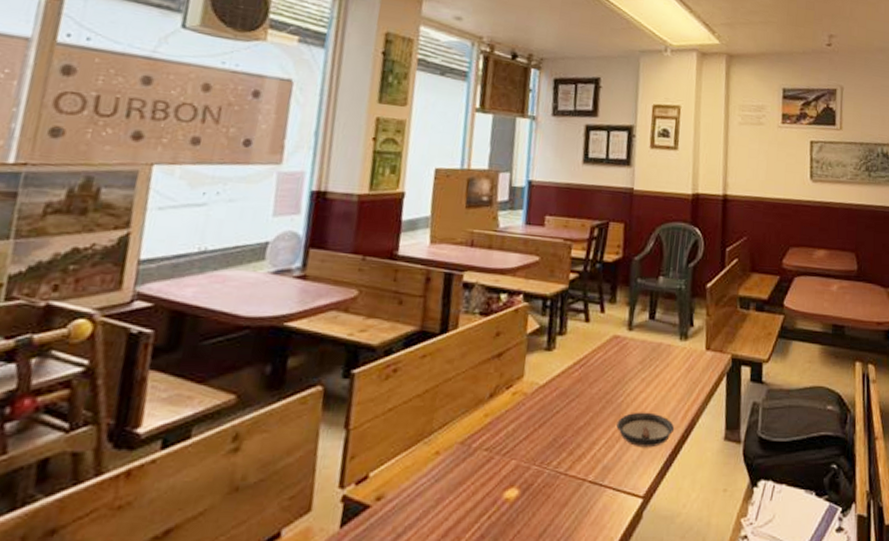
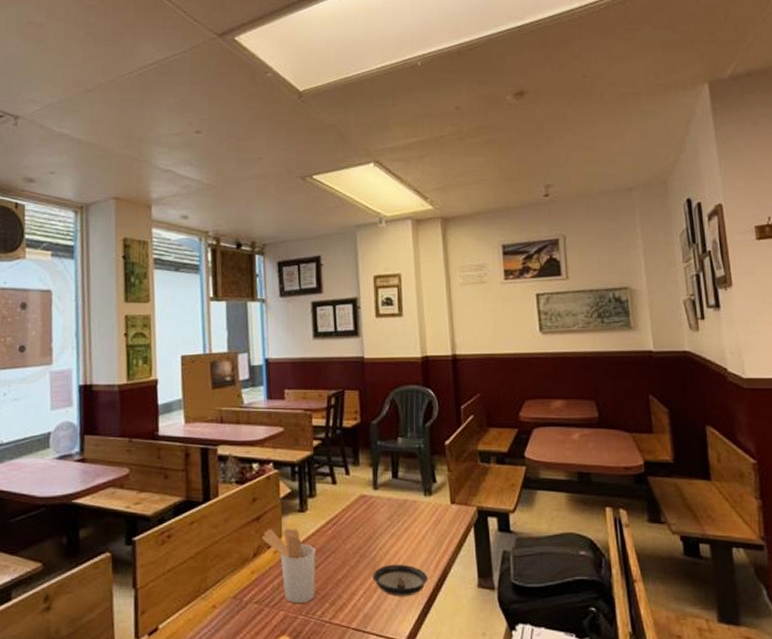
utensil holder: none [501,367,559,453] -> present [262,529,315,604]

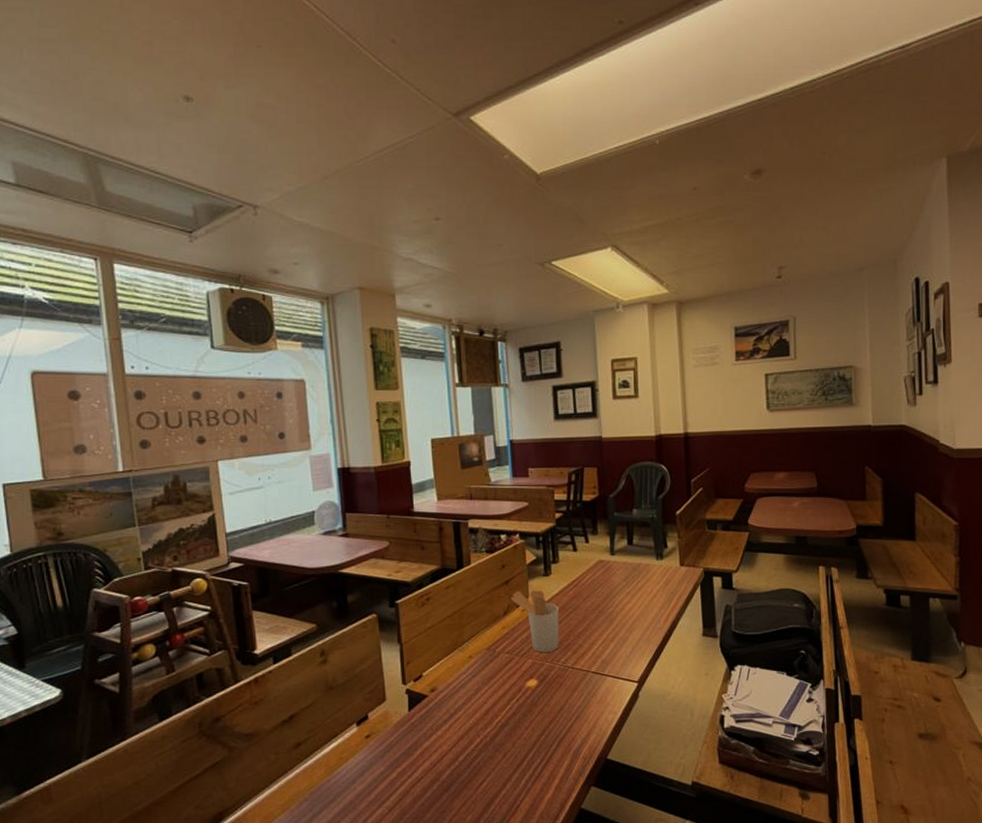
saucer: present [373,564,429,597] -> none [610,618,659,645]

